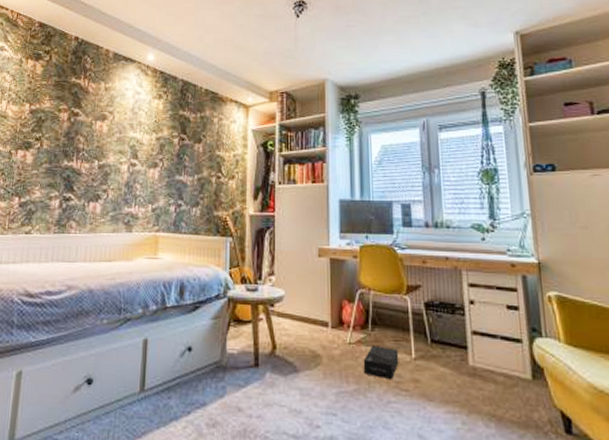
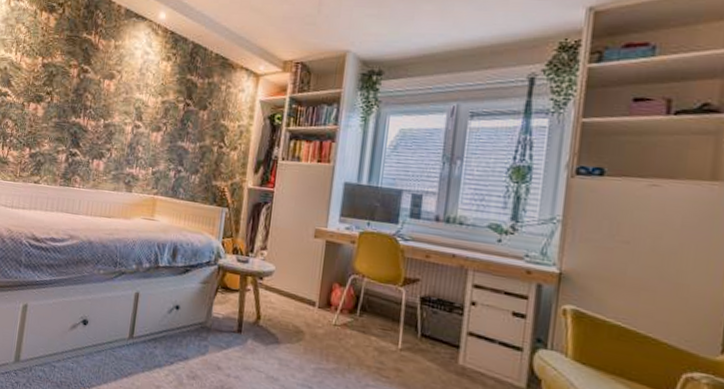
shoe box: present [363,345,399,381] -> none [345,330,385,366]

